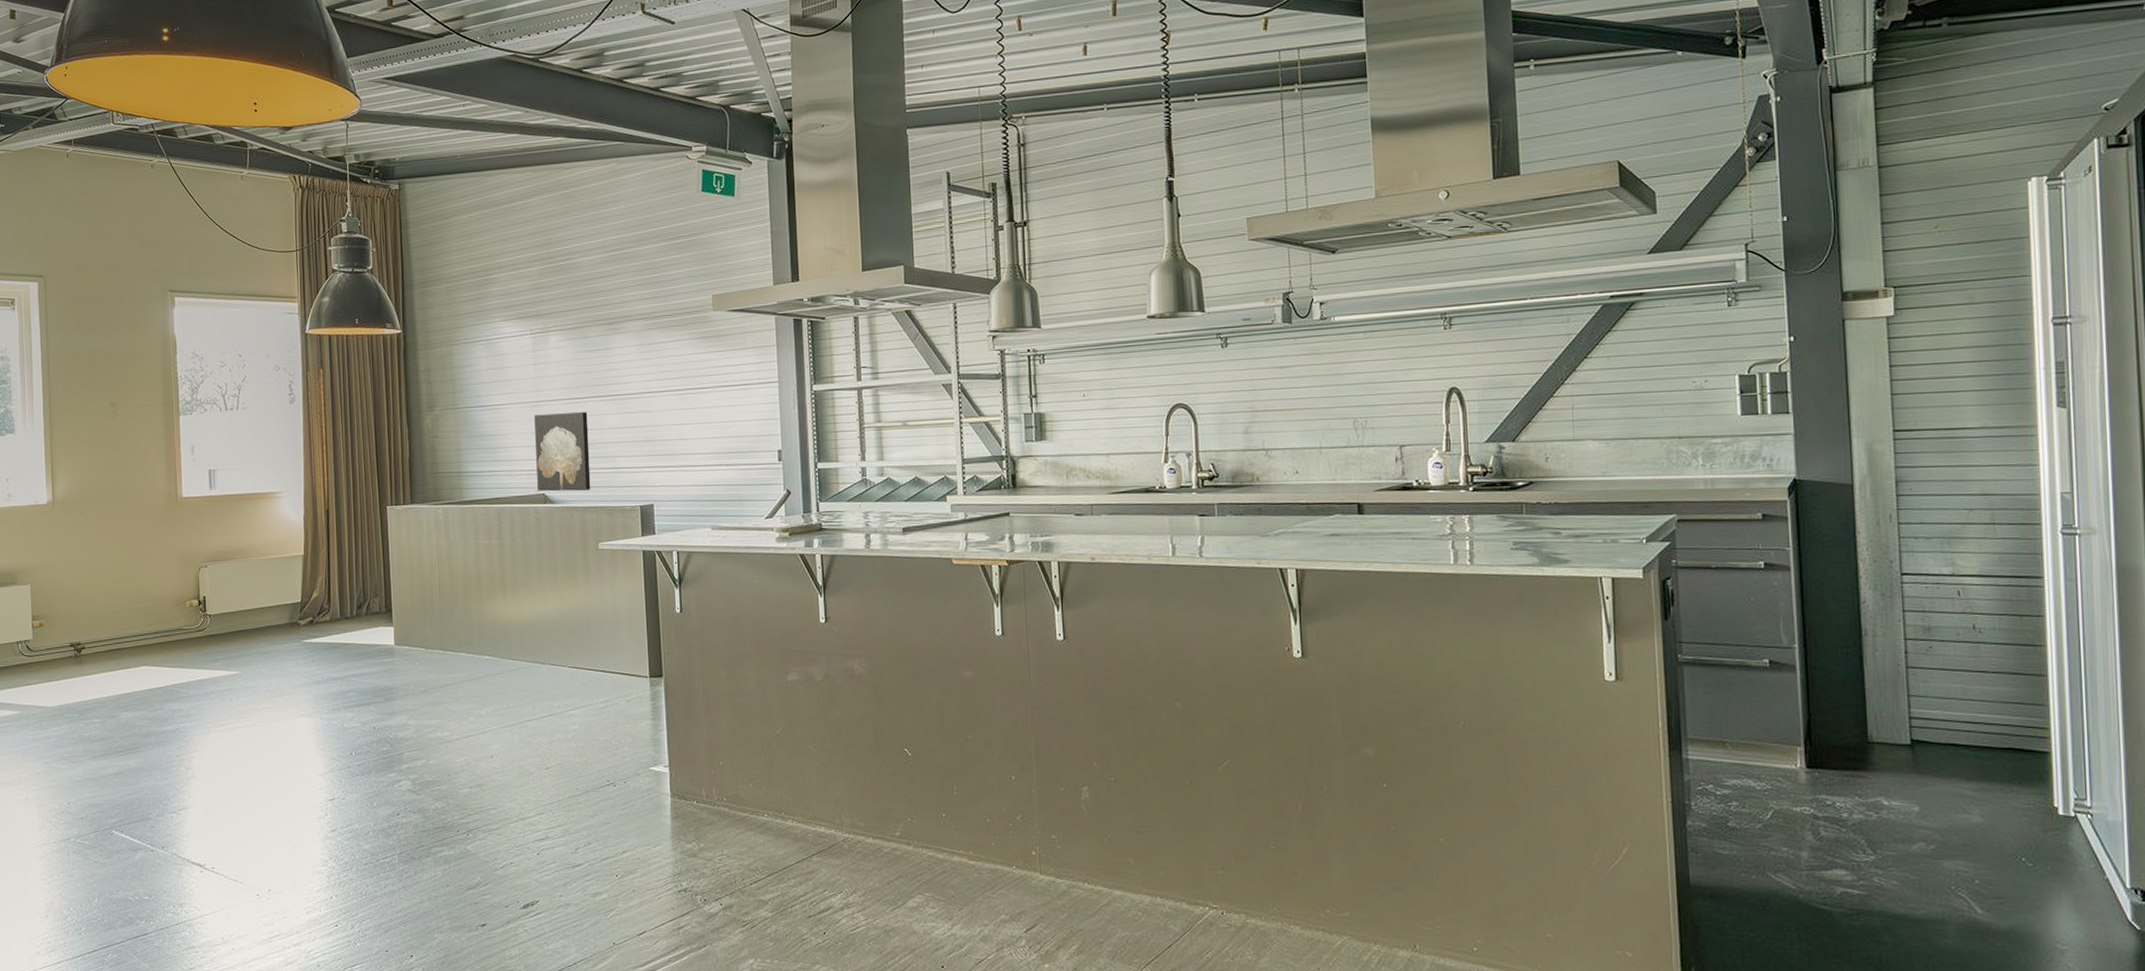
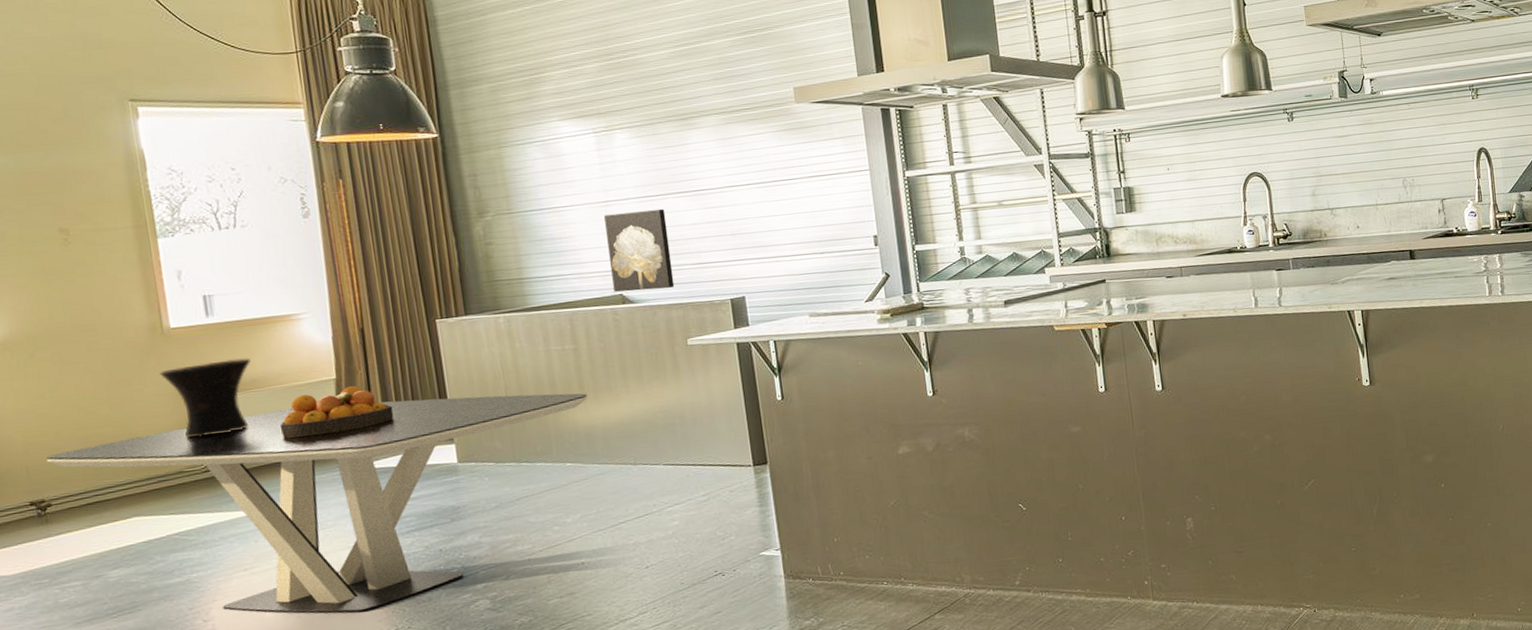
dining table: none [85,580,508,778] -> present [46,393,588,614]
vase: none [171,529,240,598] -> present [159,358,251,438]
fruit bowl: none [257,563,347,608] -> present [280,386,394,439]

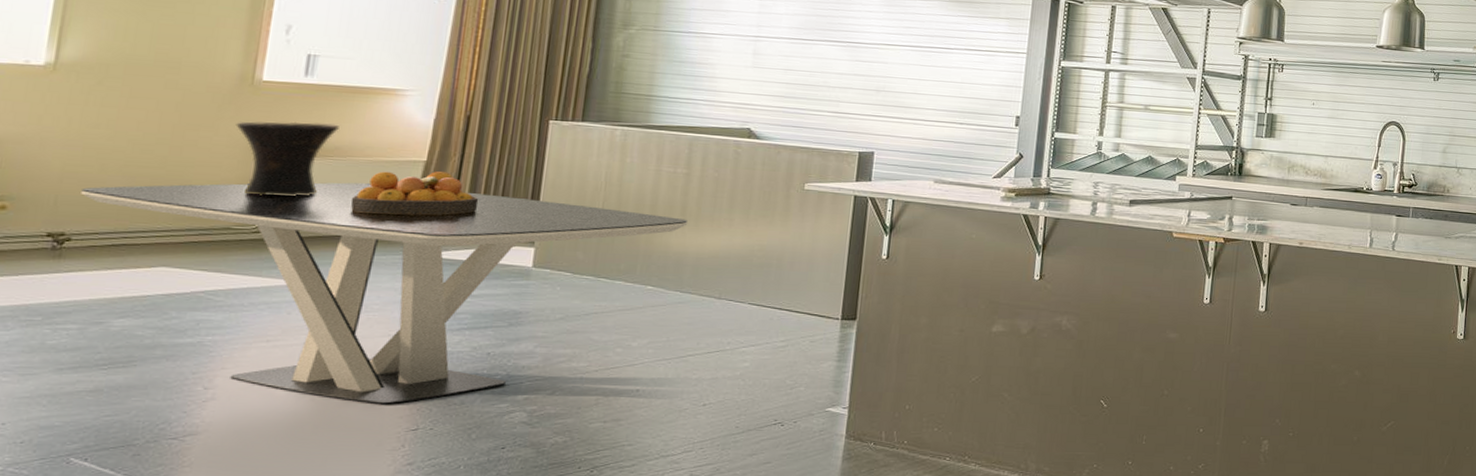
wall art: present [604,208,675,292] -> none [742,49,815,131]

